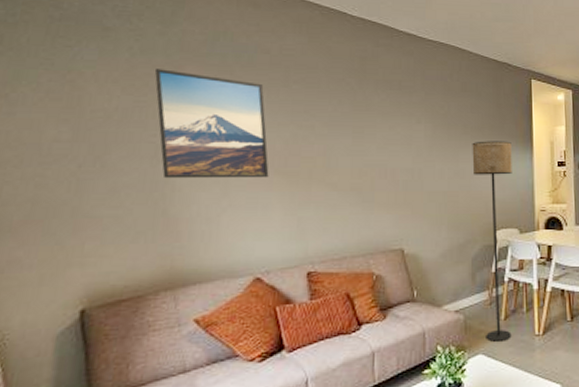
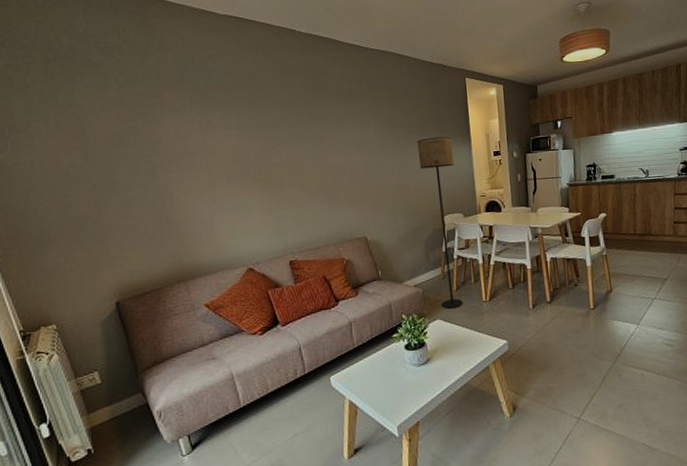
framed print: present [154,69,269,179] -> none [139,96,248,191]

